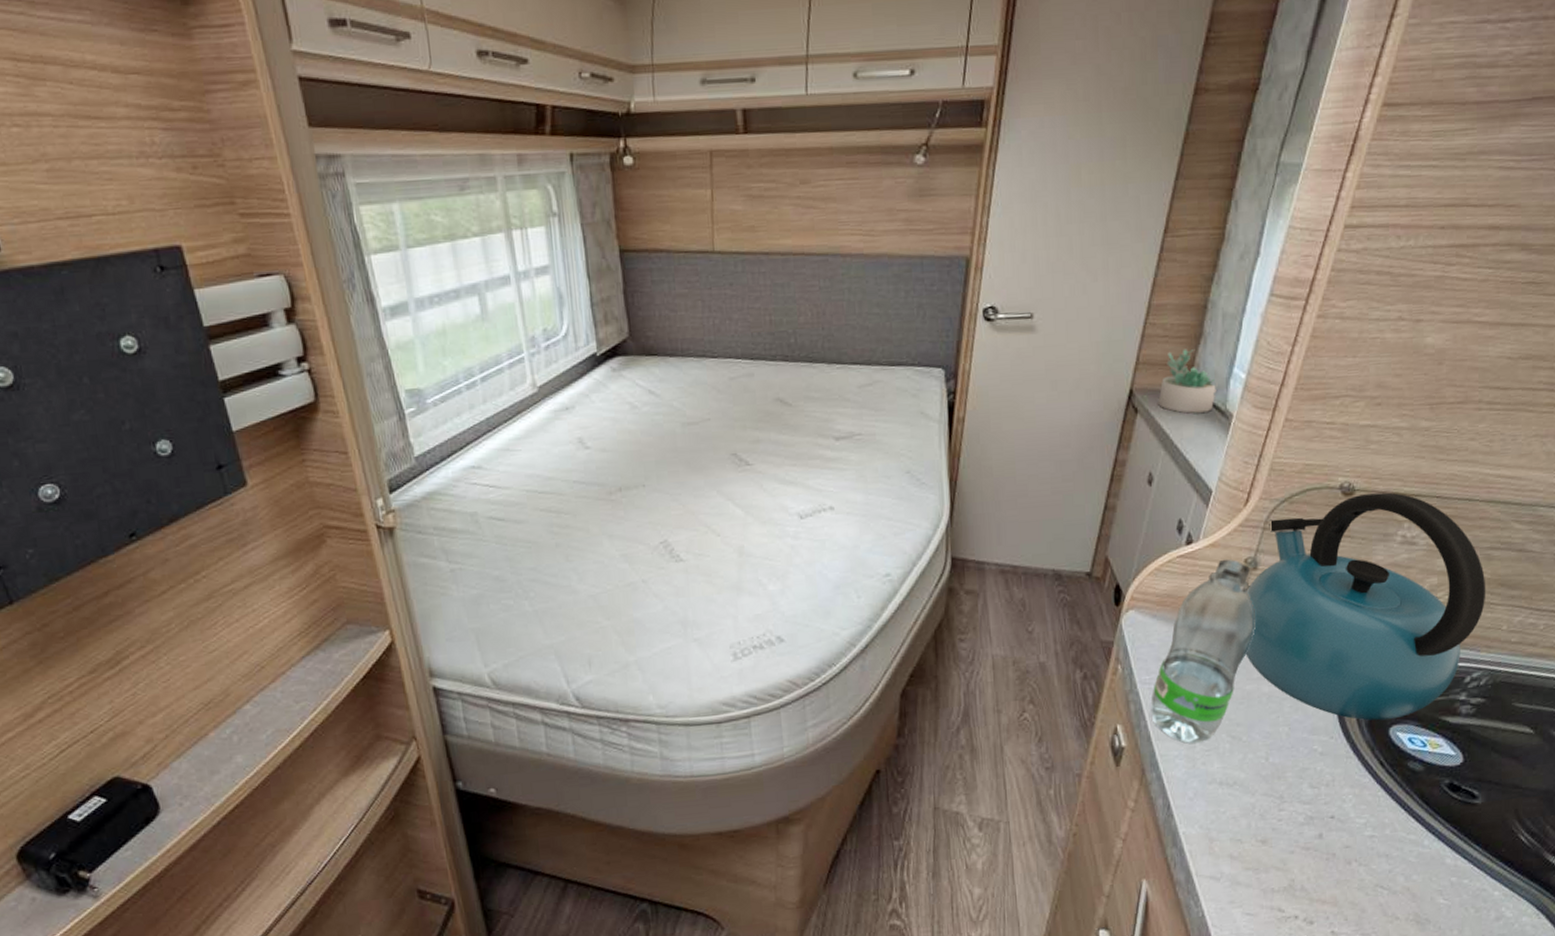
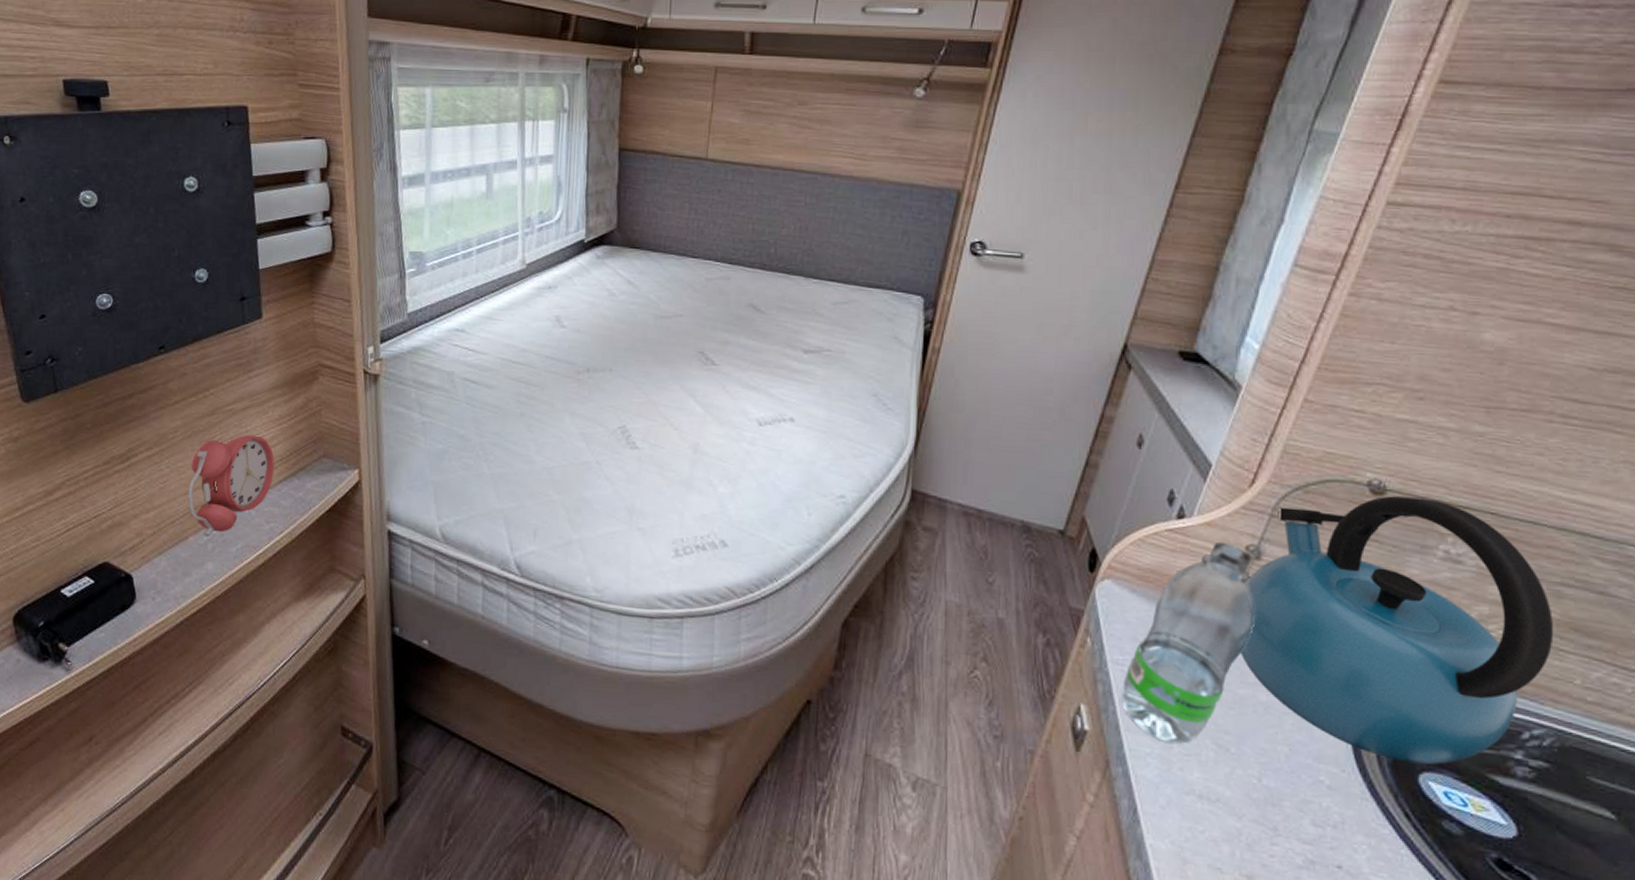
alarm clock: none [193,611,294,729] -> present [187,434,275,537]
succulent plant: present [1158,348,1218,413] -> none [1155,309,1226,379]

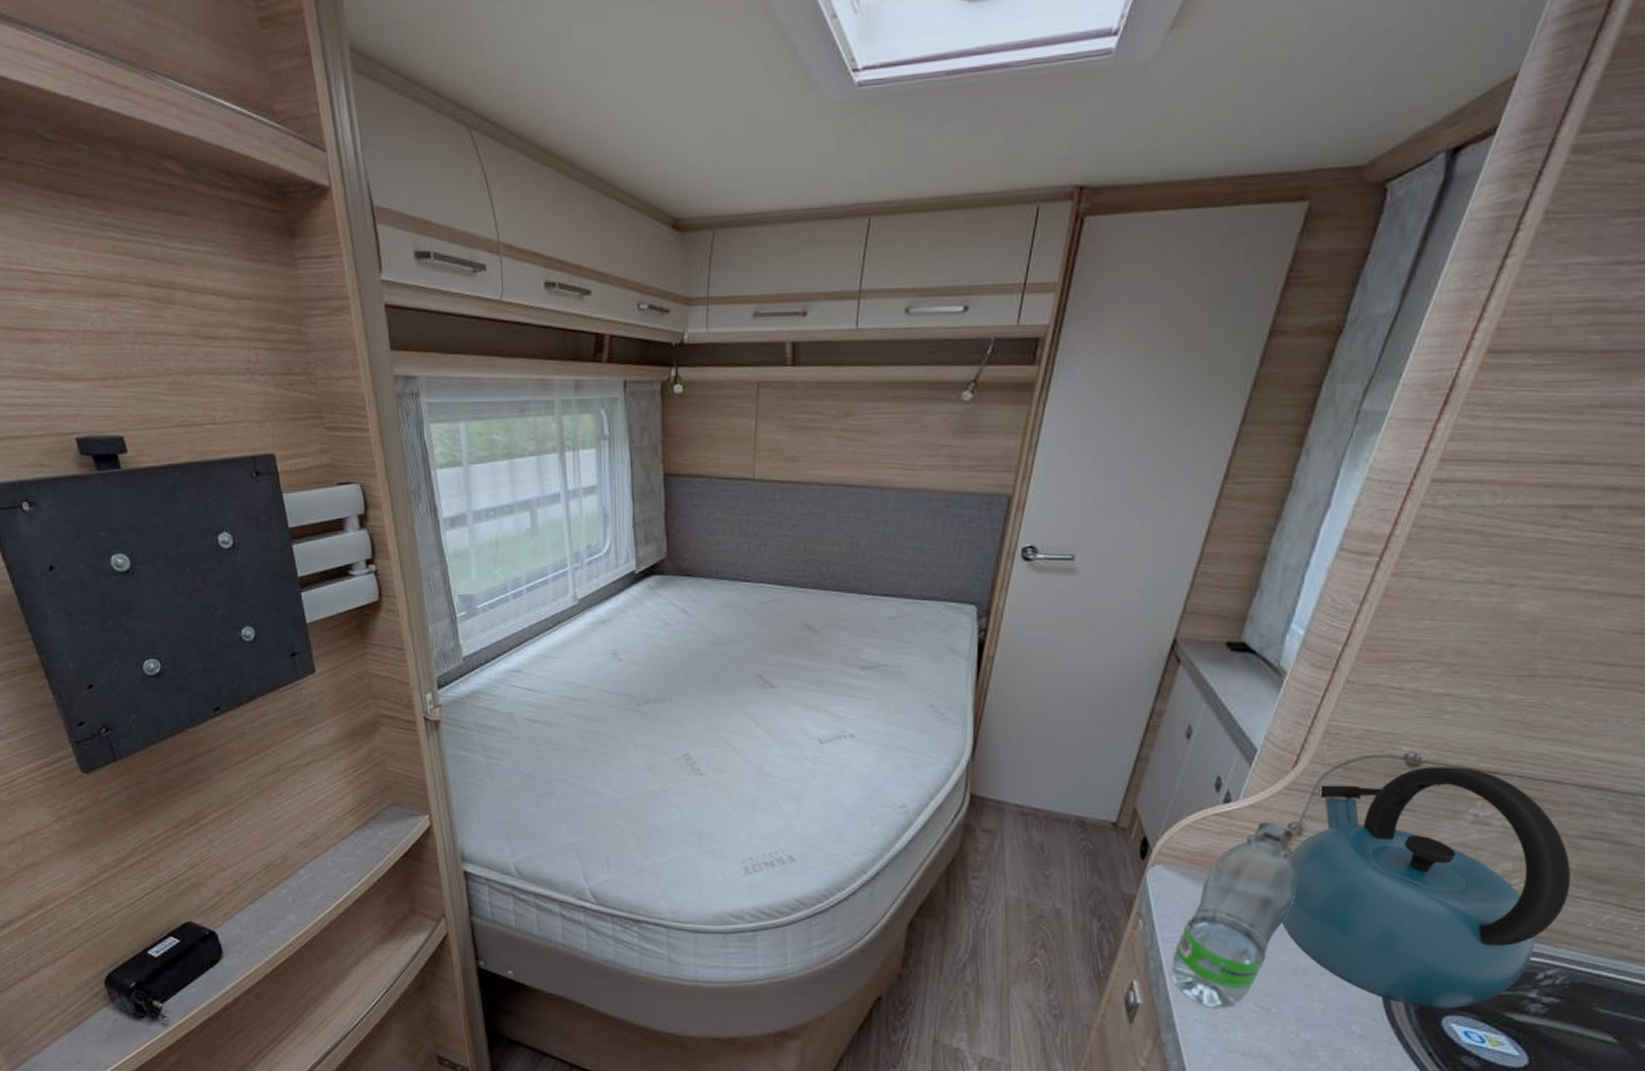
alarm clock: present [187,434,275,537] -> none [260,787,345,890]

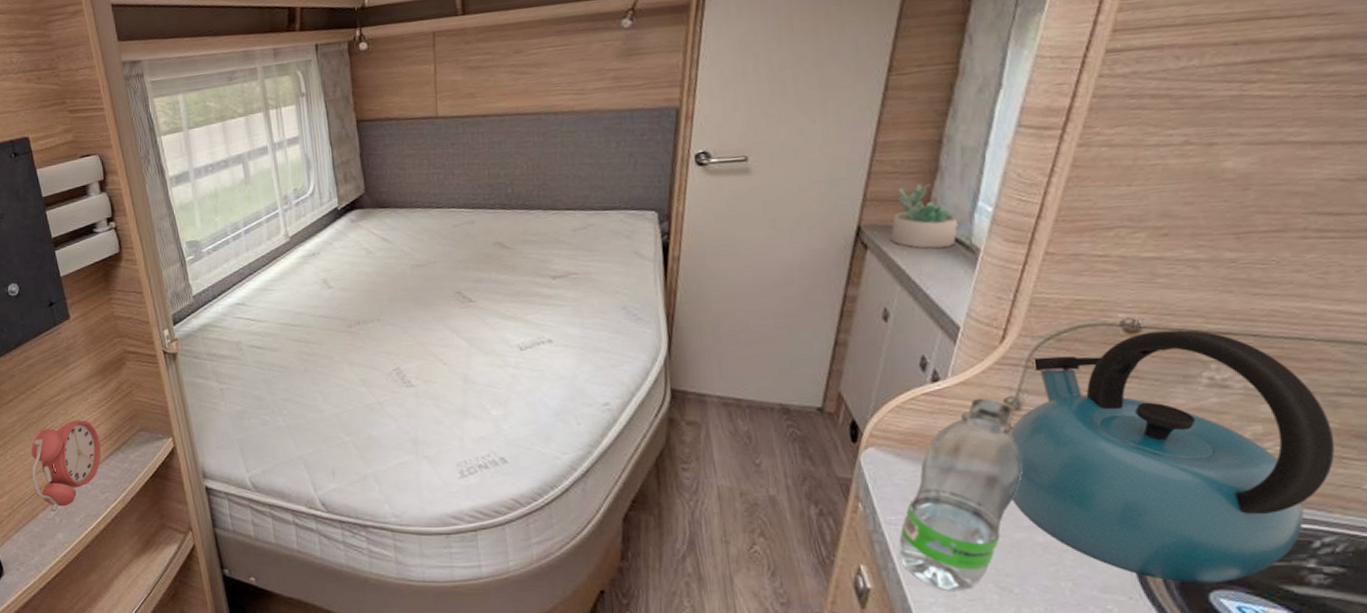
alarm clock: none [260,787,345,890] -> present [30,418,101,512]
succulent plant: none [1204,600,1272,668] -> present [890,184,960,249]

